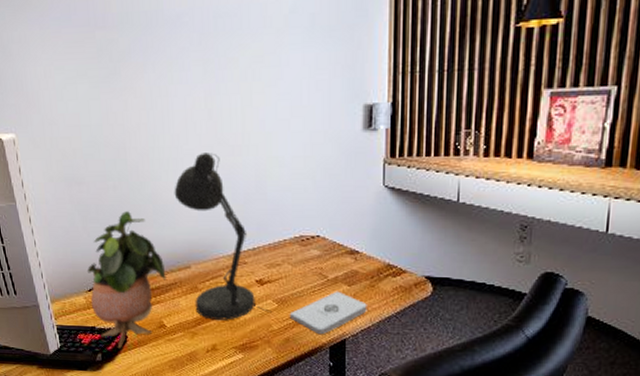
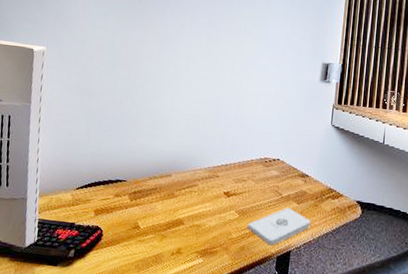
potted plant: present [86,211,166,348] -> none [76,122,150,246]
desk lamp: present [174,153,272,320] -> none [169,82,233,226]

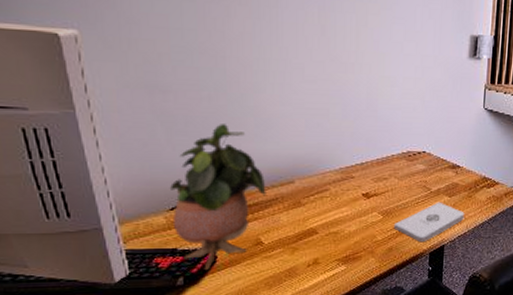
potted plant: none [76,122,150,246] -> present [169,124,266,270]

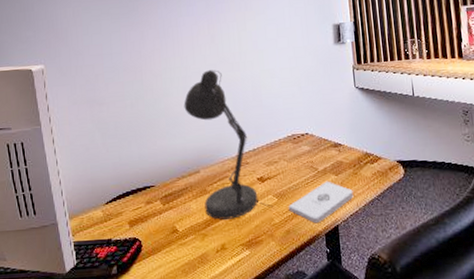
potted plant: present [169,124,266,270] -> none [105,125,178,258]
desk lamp: none [279,68,376,234] -> present [184,70,273,220]

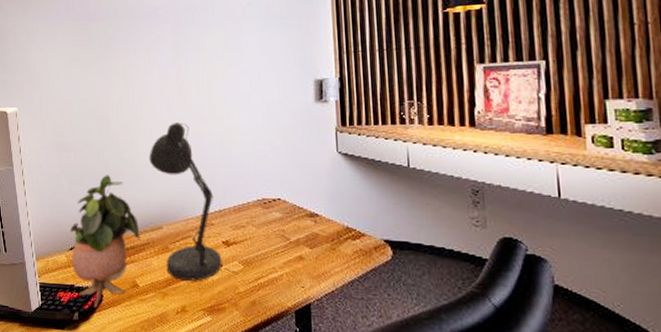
potted plant: none [105,125,178,258] -> present [69,175,140,307]
notepad: present [288,181,354,224] -> none [254,253,330,298]

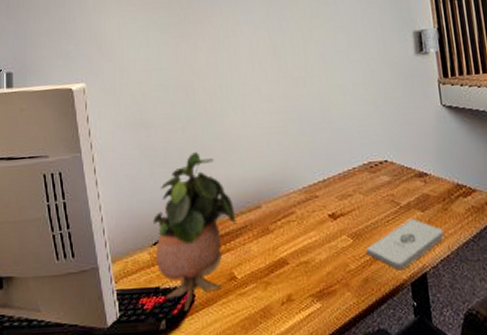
desk lamp: present [149,122,238,281] -> none [242,86,347,265]
notepad: none [254,253,330,298] -> present [365,218,444,270]

